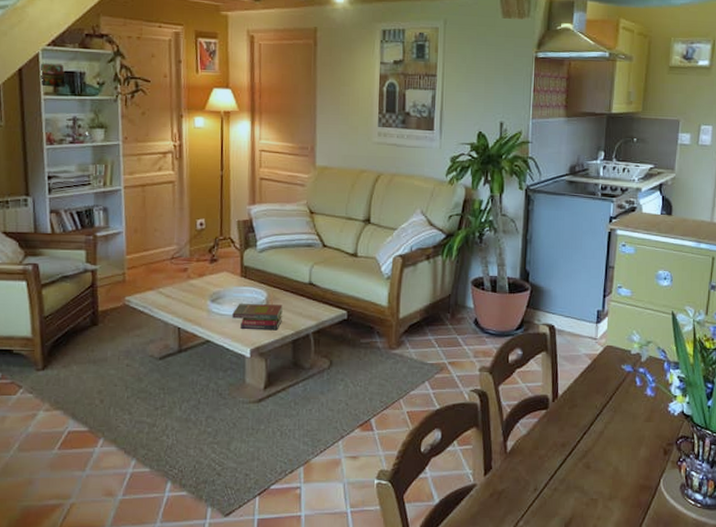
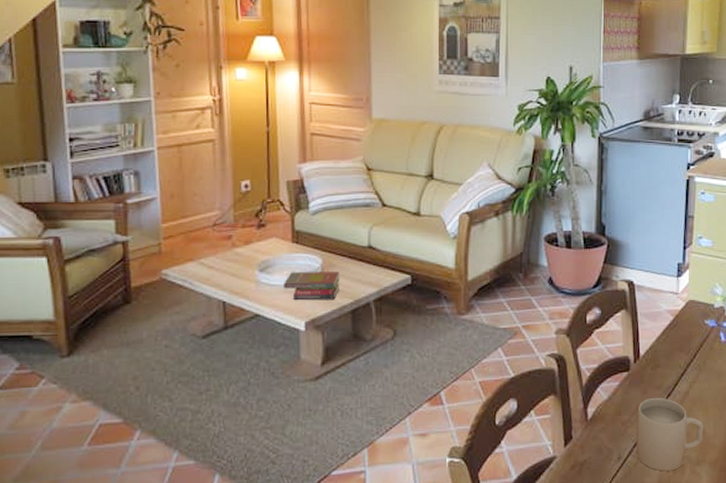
decorative box: present [40,63,67,88] -> none [58,12,89,39]
mug: none [552,435,617,504] -> present [636,397,704,472]

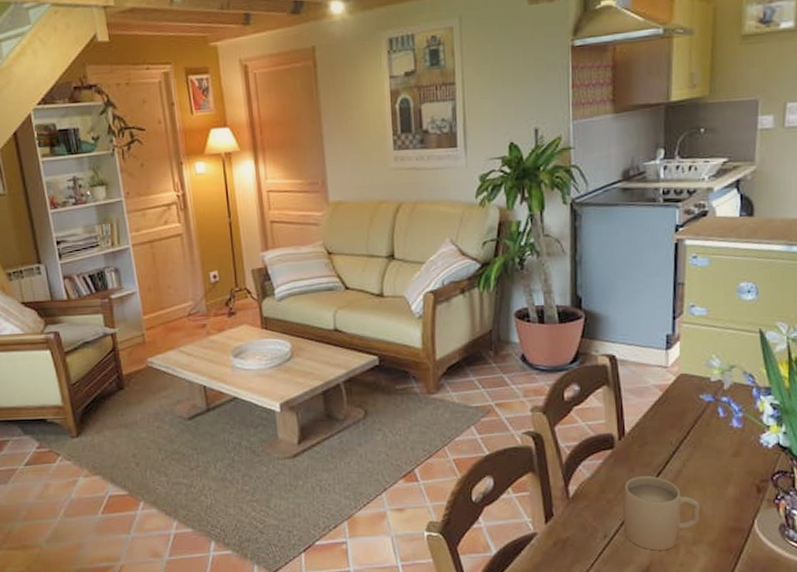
decorative box: none [58,12,89,39] -> present [34,122,61,149]
books: present [284,271,340,301] -> none [257,355,310,383]

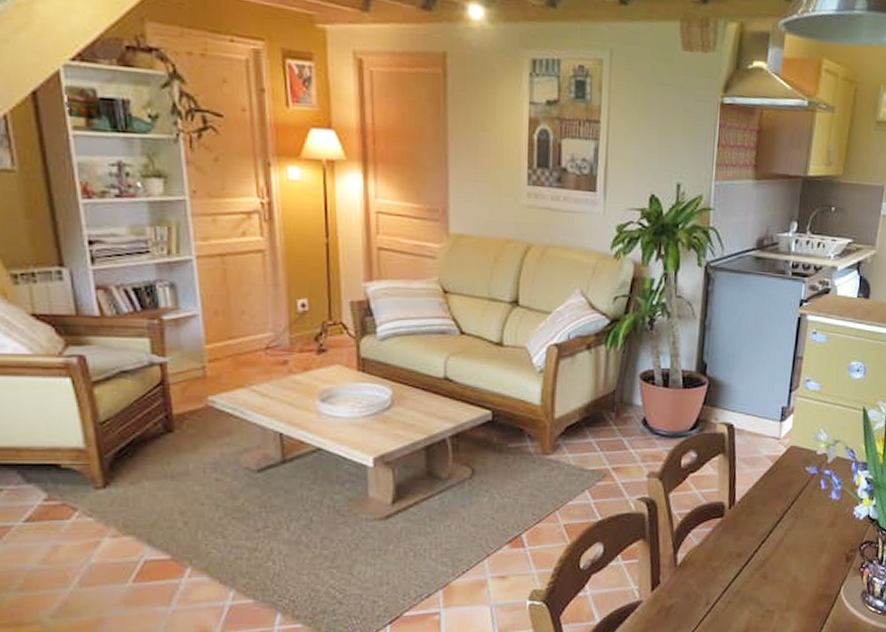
mug: present [623,475,701,551] -> none [725,544,796,617]

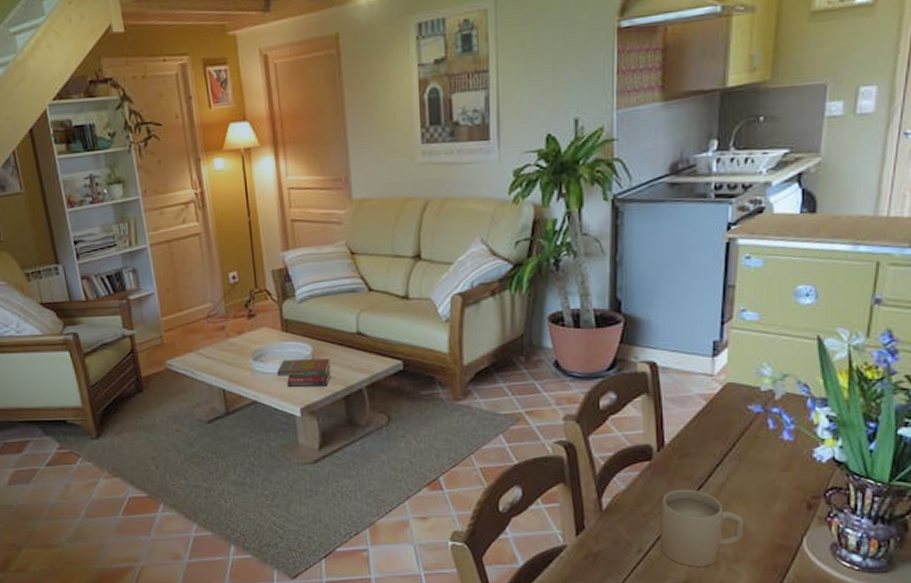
books: none [349,404,412,435] -> present [277,358,331,388]
mug: none [725,544,796,617] -> present [660,489,744,567]

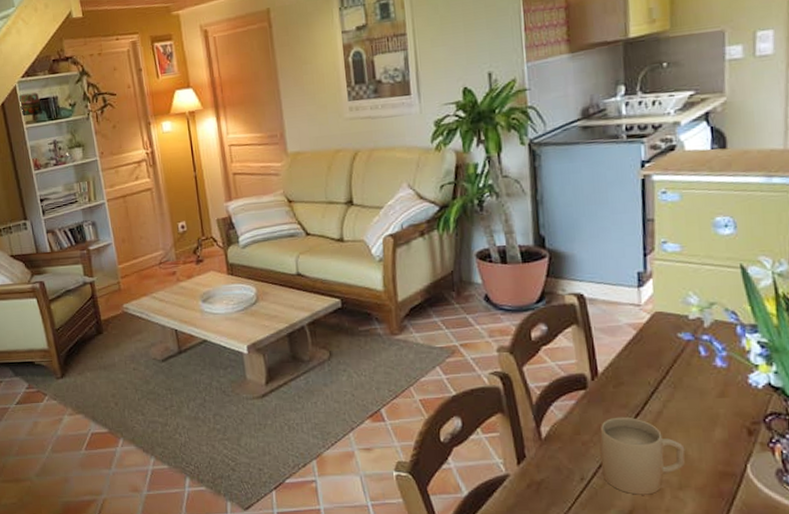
books: present [277,358,331,388] -> none [224,299,275,327]

